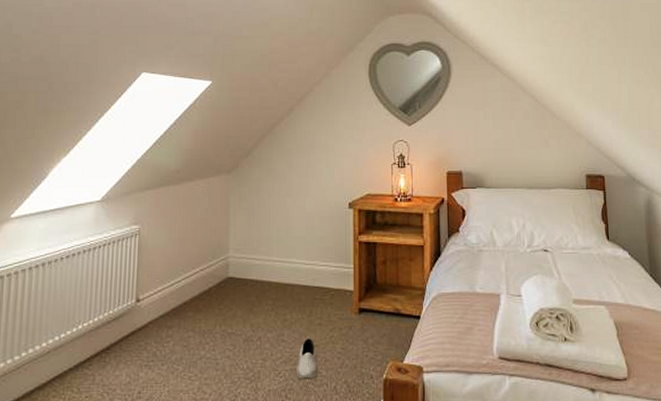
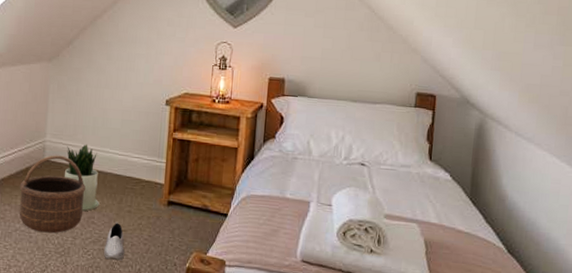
basket: none [203,271,273,358] -> present [19,155,86,234]
planter: none [249,255,289,330] -> present [64,143,100,212]

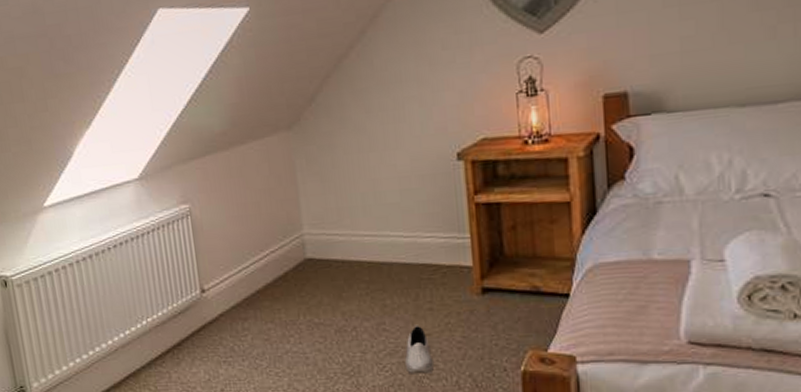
basket: present [19,155,86,234] -> none [280,249,369,351]
planter: present [64,143,100,212] -> none [333,229,389,318]

